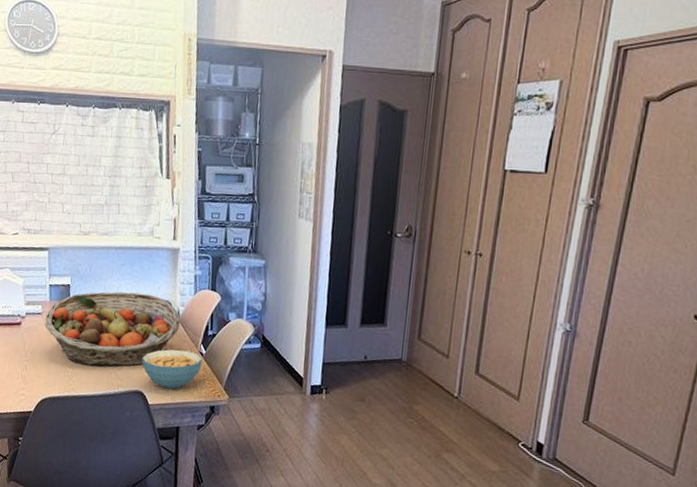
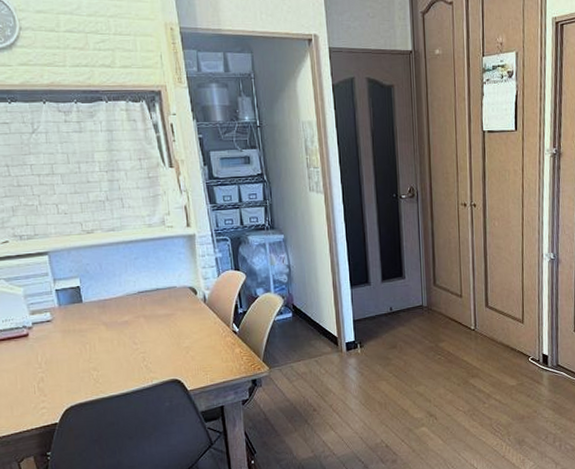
fruit basket: present [45,292,181,367] -> none [56,283,209,365]
cereal bowl: present [142,349,203,390] -> none [173,331,237,372]

